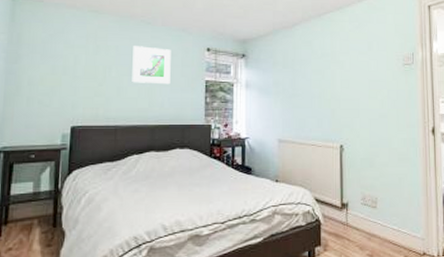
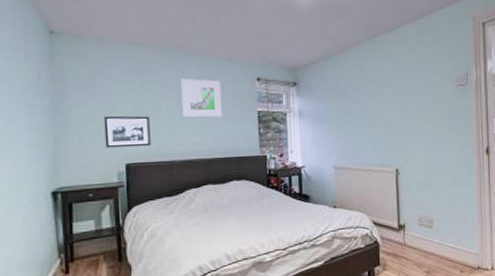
picture frame: none [53,78,99,110] -> present [104,115,151,148]

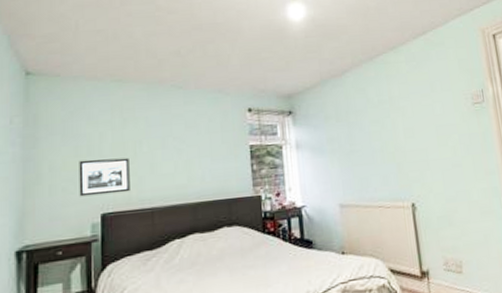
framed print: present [181,79,222,117] -> none [164,113,210,157]

